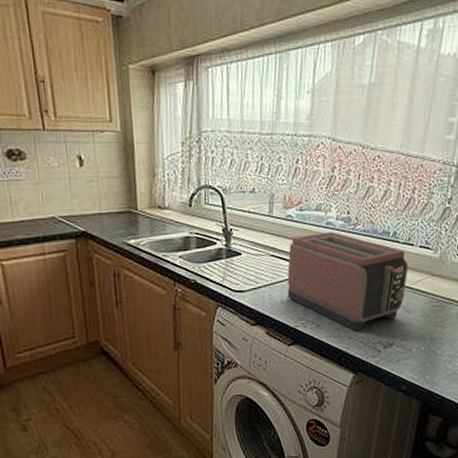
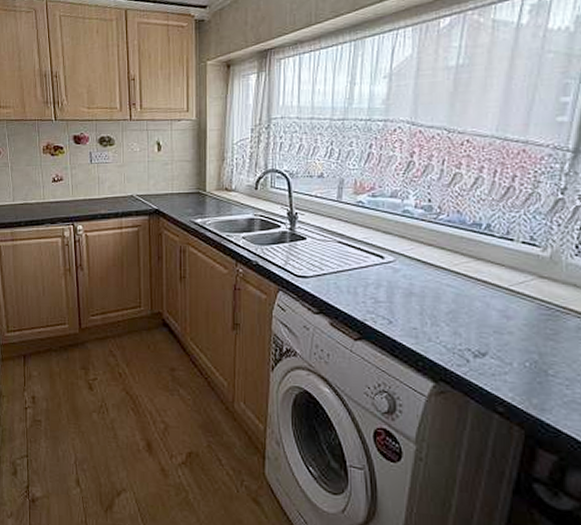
toaster: present [287,231,408,332] -> none [355,220,507,334]

